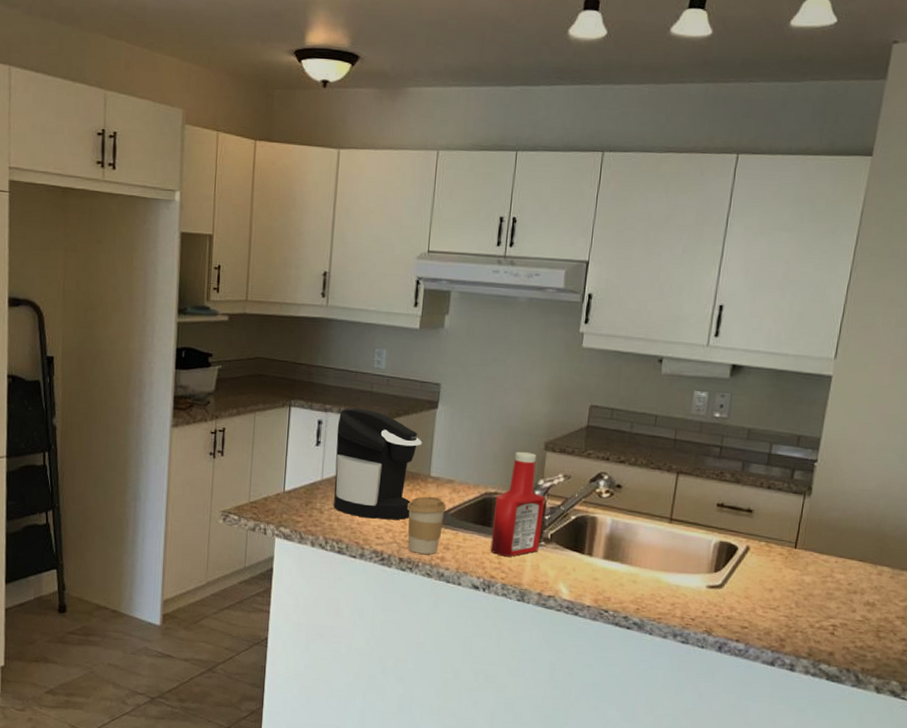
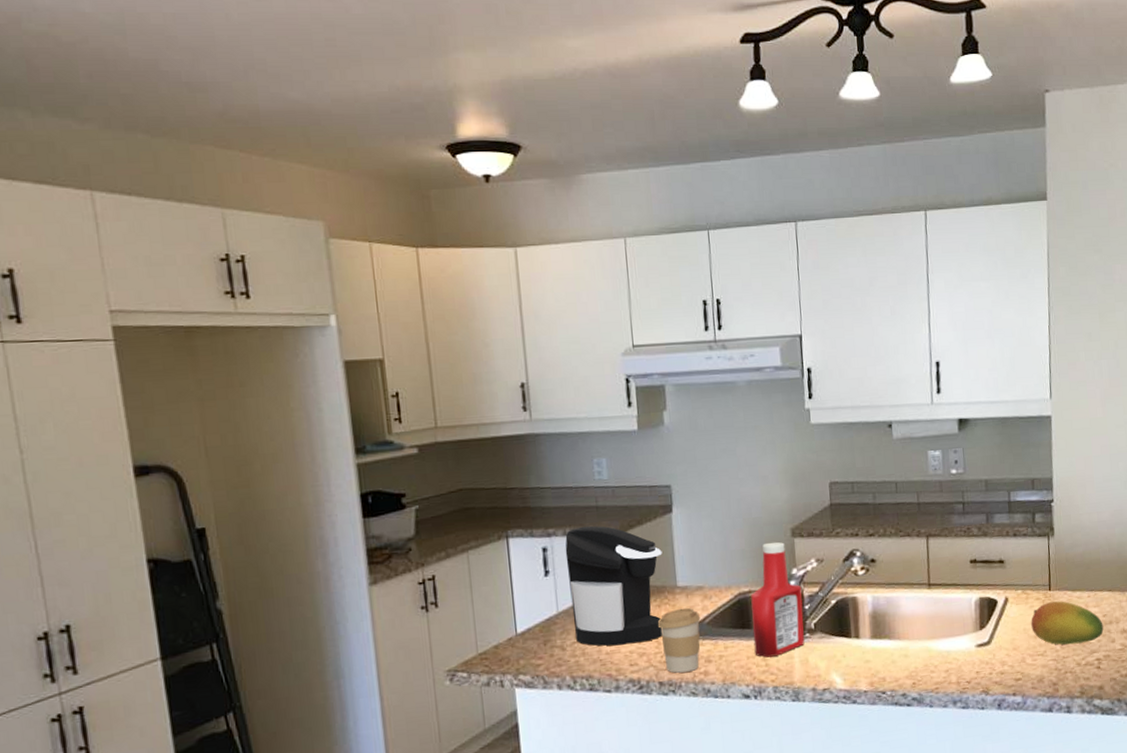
fruit: none [768,559,847,607] -> present [1031,601,1104,645]

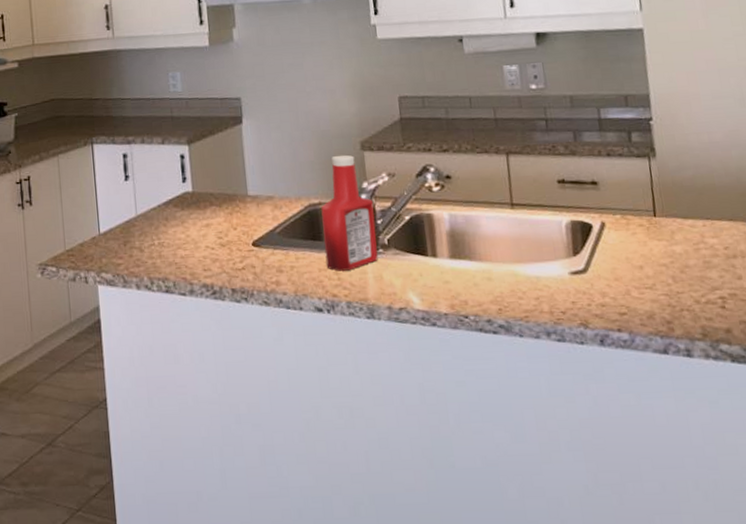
coffee maker: present [565,526,662,646] -> none [143,134,234,250]
coffee cup: present [658,607,701,673] -> none [230,216,272,281]
fruit: present [1031,601,1104,645] -> none [634,229,727,279]

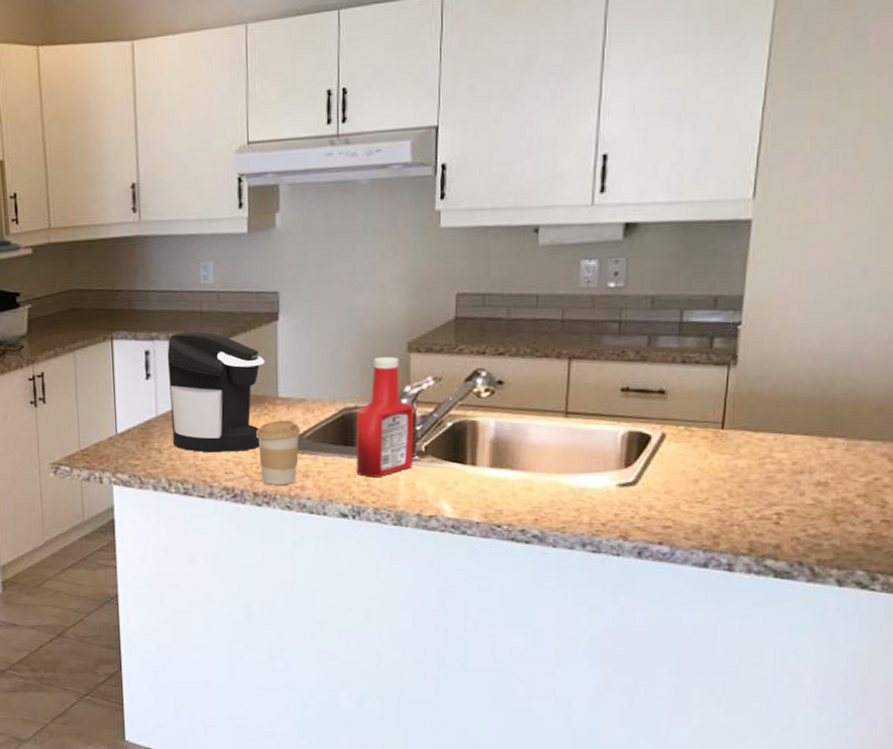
coffee maker: none [143,134,234,250] -> present [167,331,265,453]
coffee cup: none [230,216,272,281] -> present [256,419,301,485]

